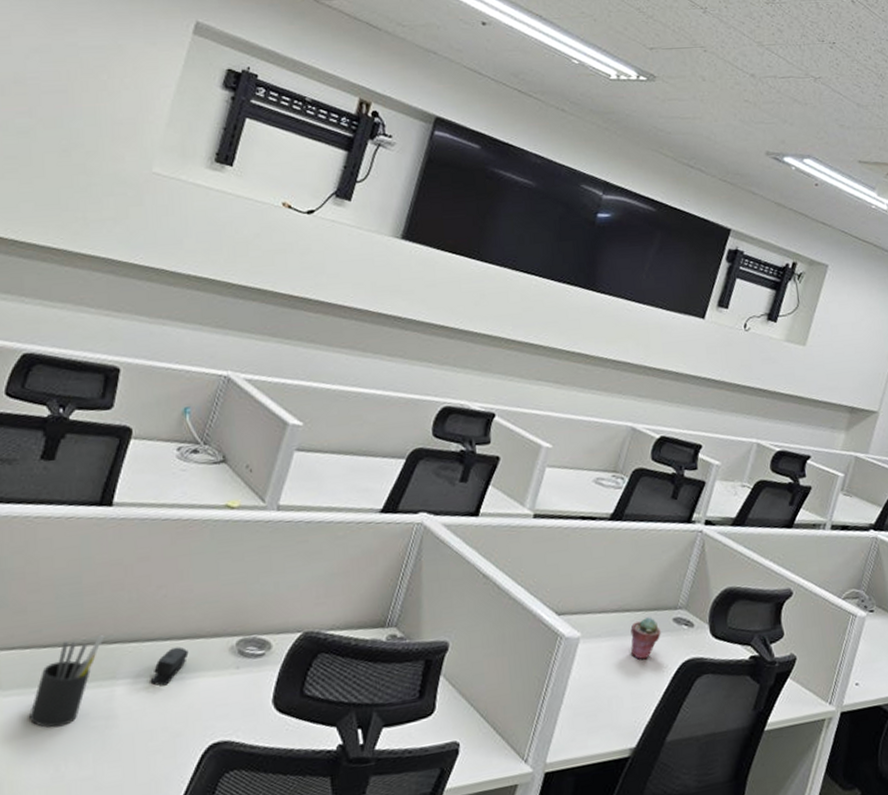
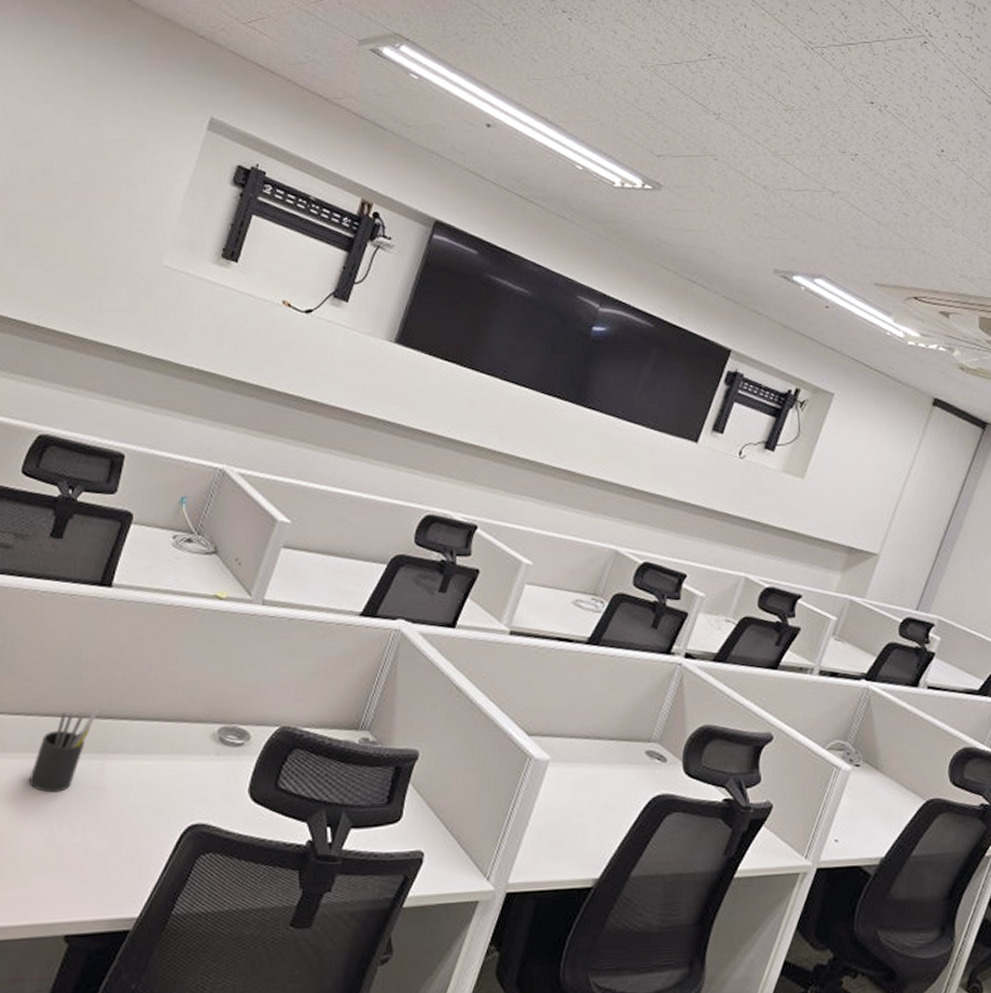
stapler: present [150,646,189,686] -> none [137,728,174,764]
potted succulent: present [630,617,661,660] -> none [599,747,632,790]

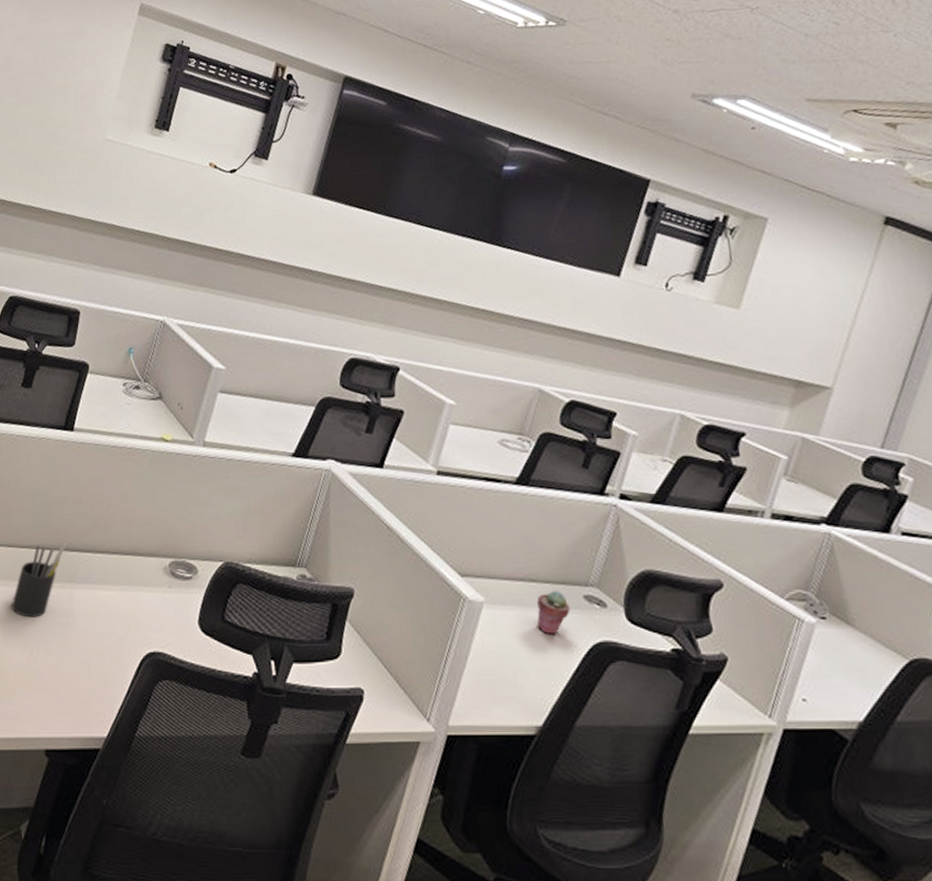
potted succulent: none [599,747,632,790] -> present [537,591,570,635]

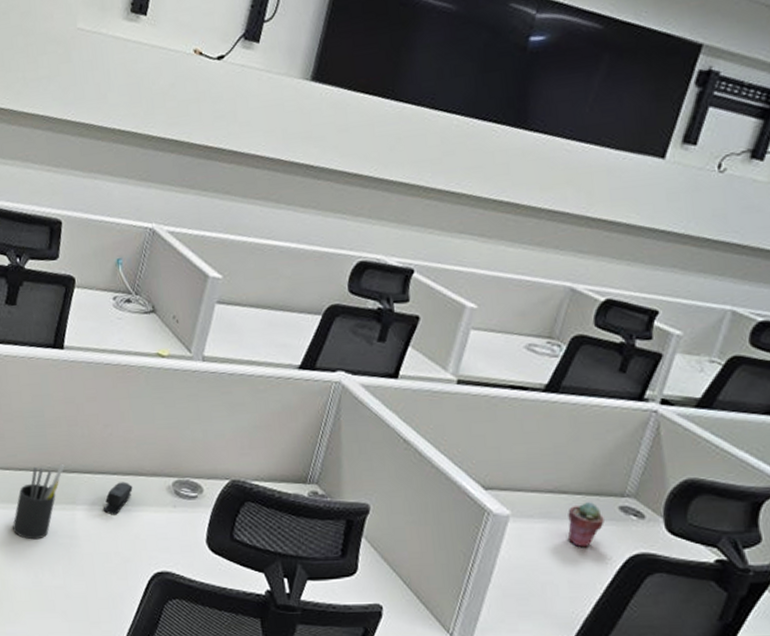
stapler: none [101,561,131,594] -> present [103,482,133,515]

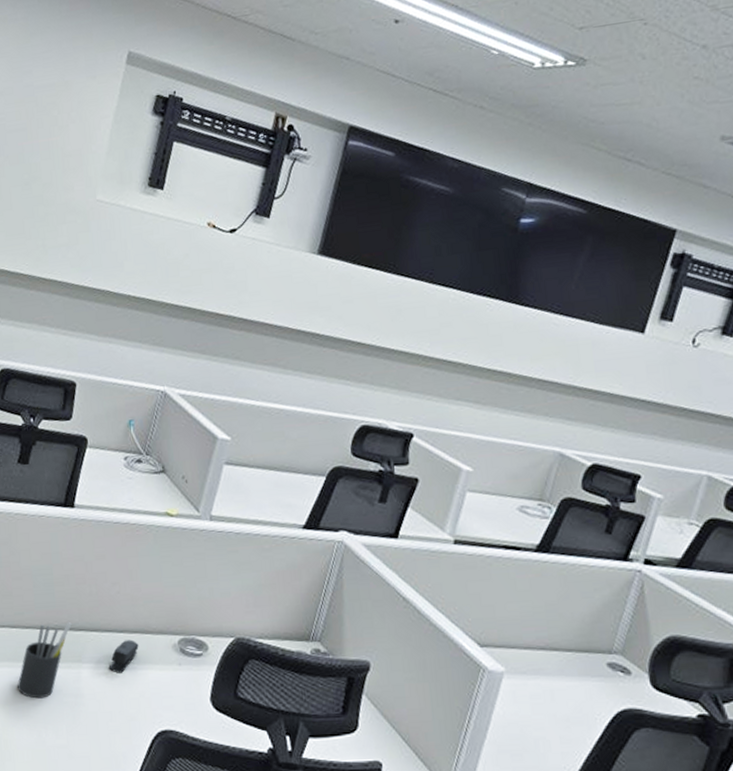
potted succulent: present [567,502,604,548] -> none [559,659,593,704]

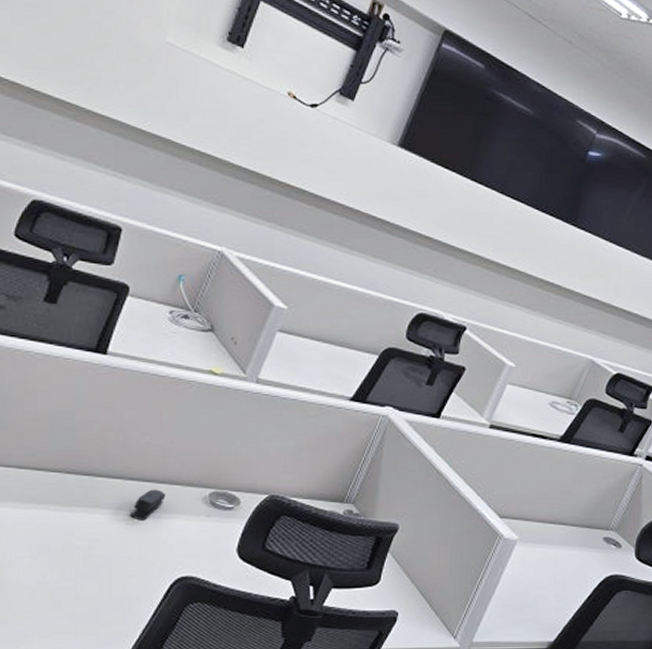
pen holder: present [16,621,72,699] -> none [20,467,92,541]

